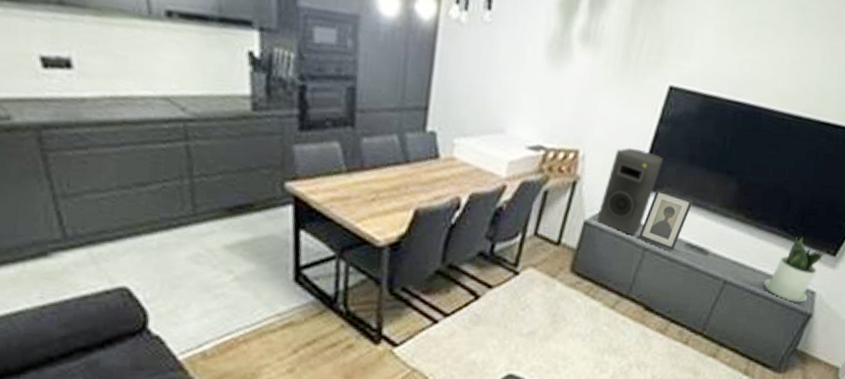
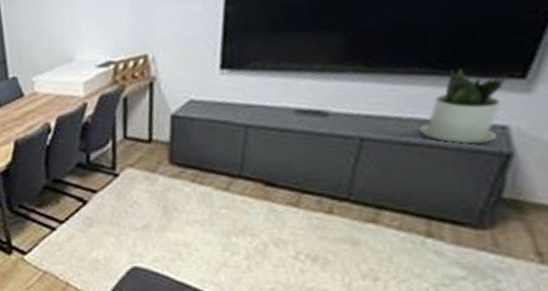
speaker: present [596,148,663,236] -> none [183,34,242,118]
picture frame: present [639,189,694,250] -> none [235,65,292,121]

